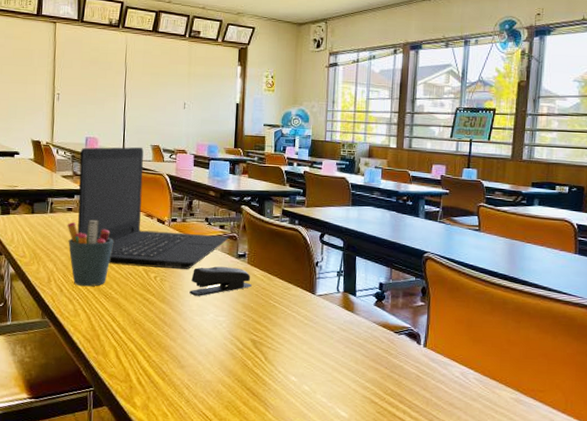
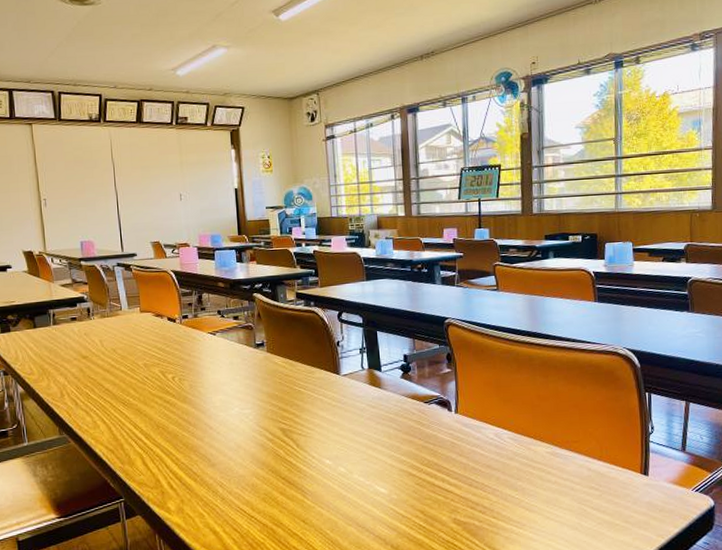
pen holder: present [67,220,113,287] -> none [73,327,125,397]
laptop: present [77,147,229,270] -> none [77,245,244,371]
stapler: present [189,266,252,296] -> none [210,357,274,392]

